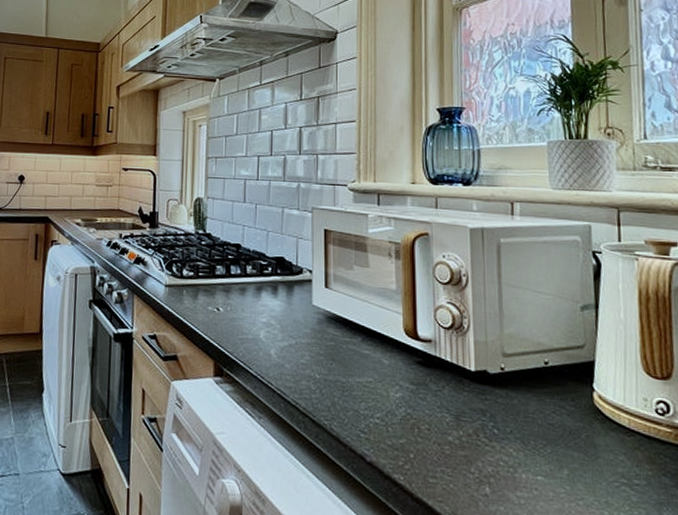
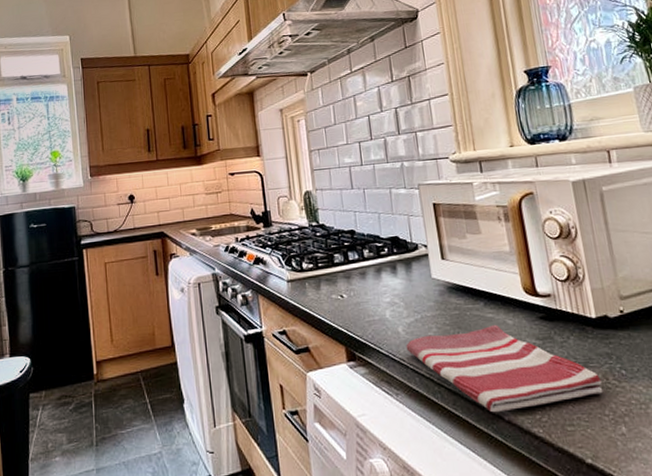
dish towel: none [276,362,472,453] -> present [406,324,604,413]

